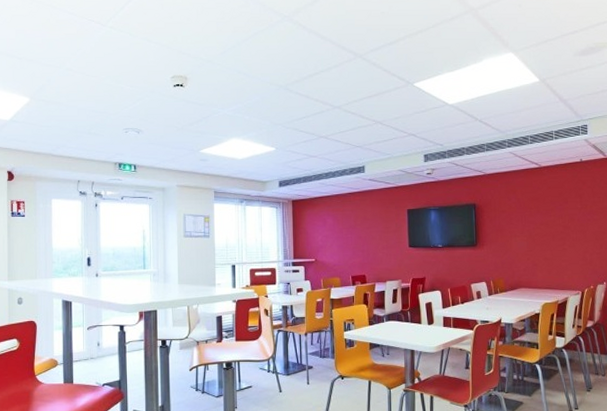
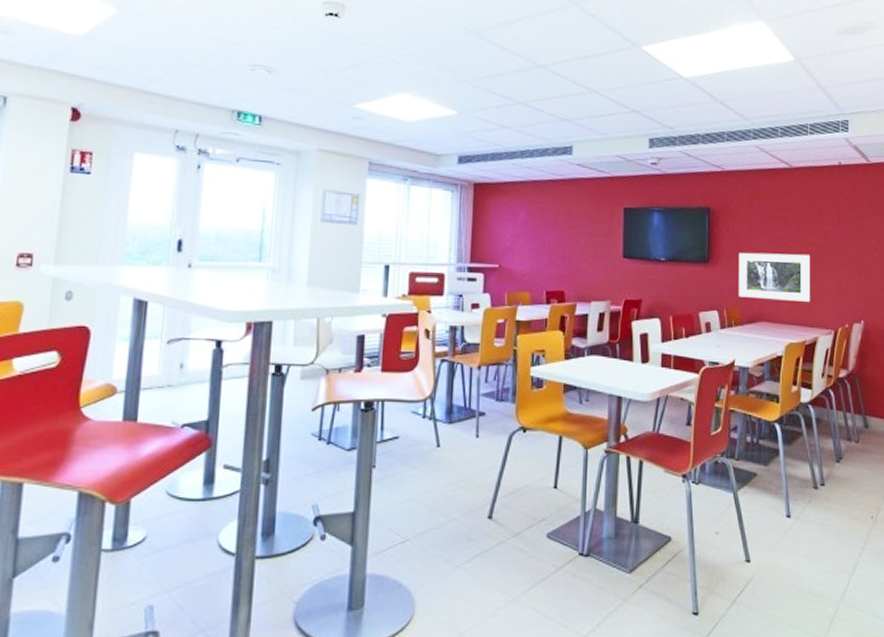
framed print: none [500,233,561,271] -> present [738,252,811,302]

